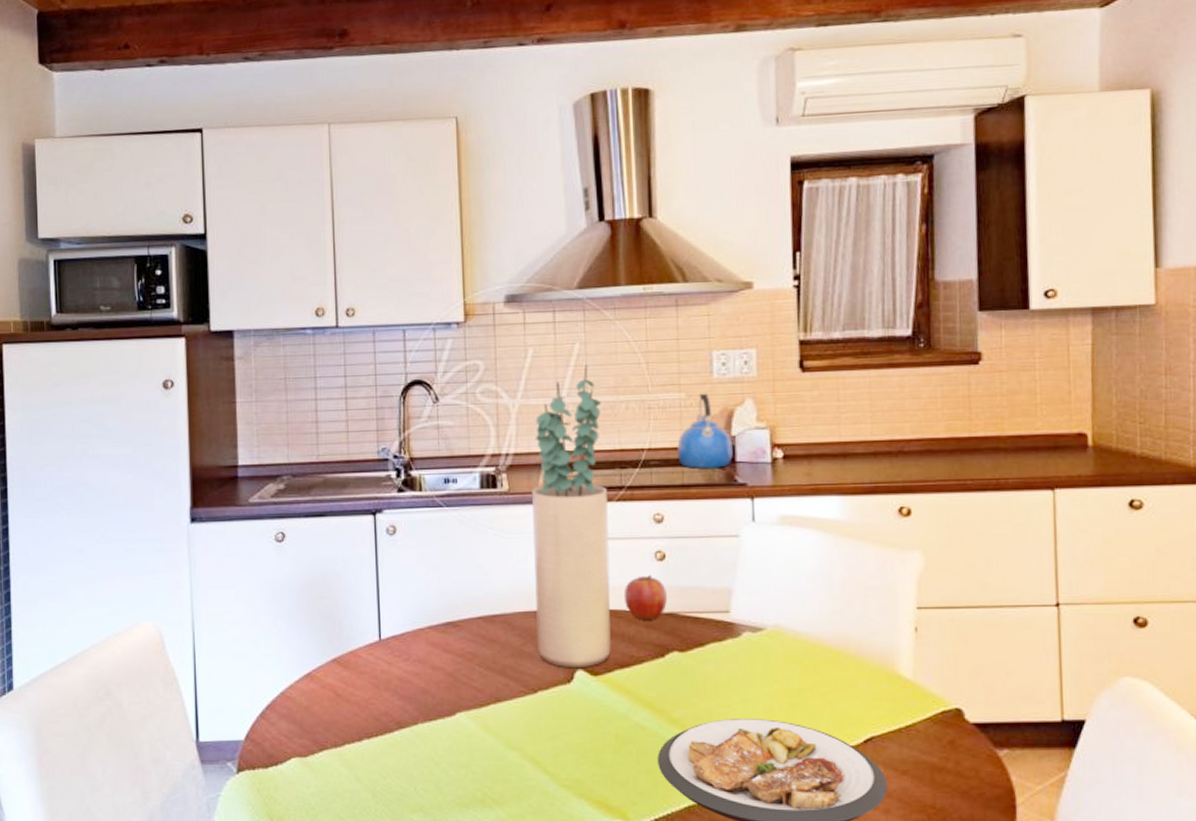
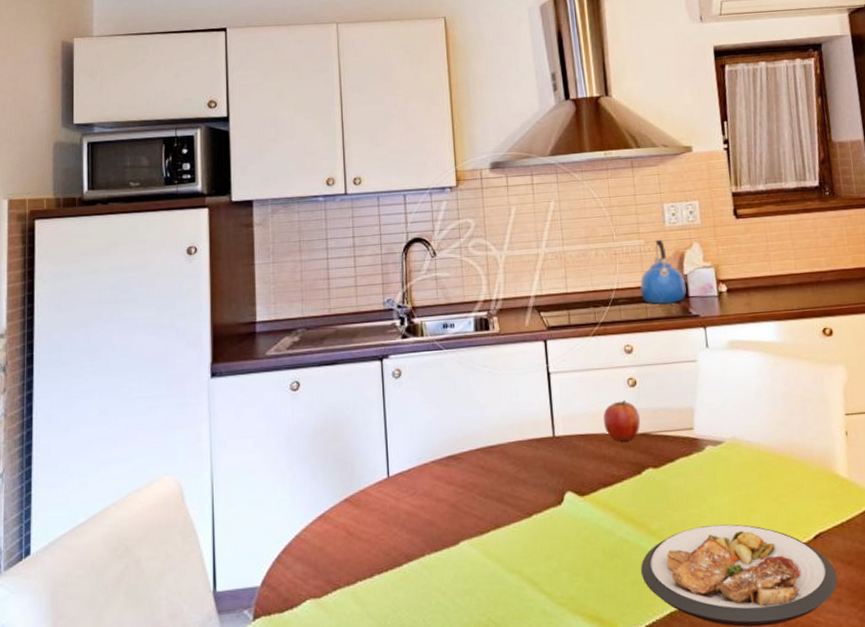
vase: present [531,365,611,667] -> none [519,219,595,490]

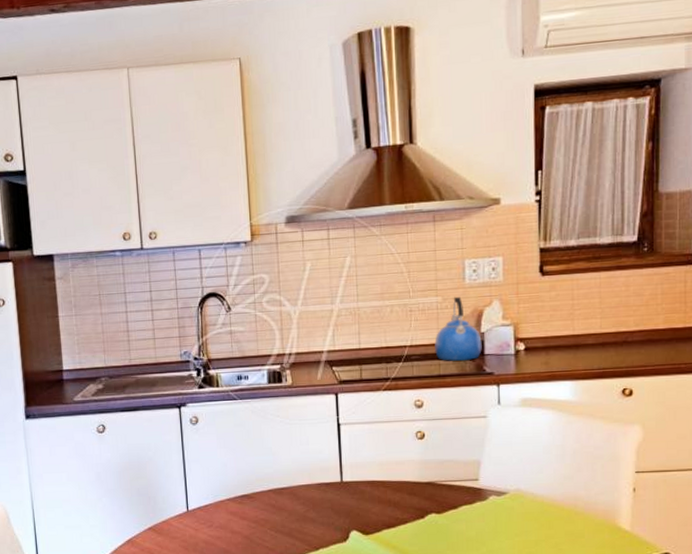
fruit: present [603,400,641,442] -> none [390,452,427,489]

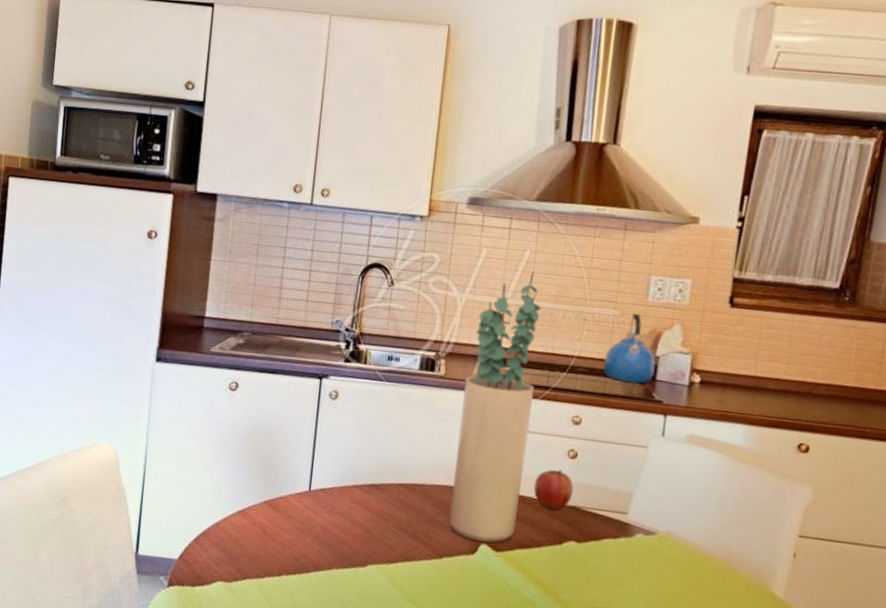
vase: none [311,275,380,529] -> present [449,272,541,543]
fruit: none [390,452,427,489] -> present [533,469,574,510]

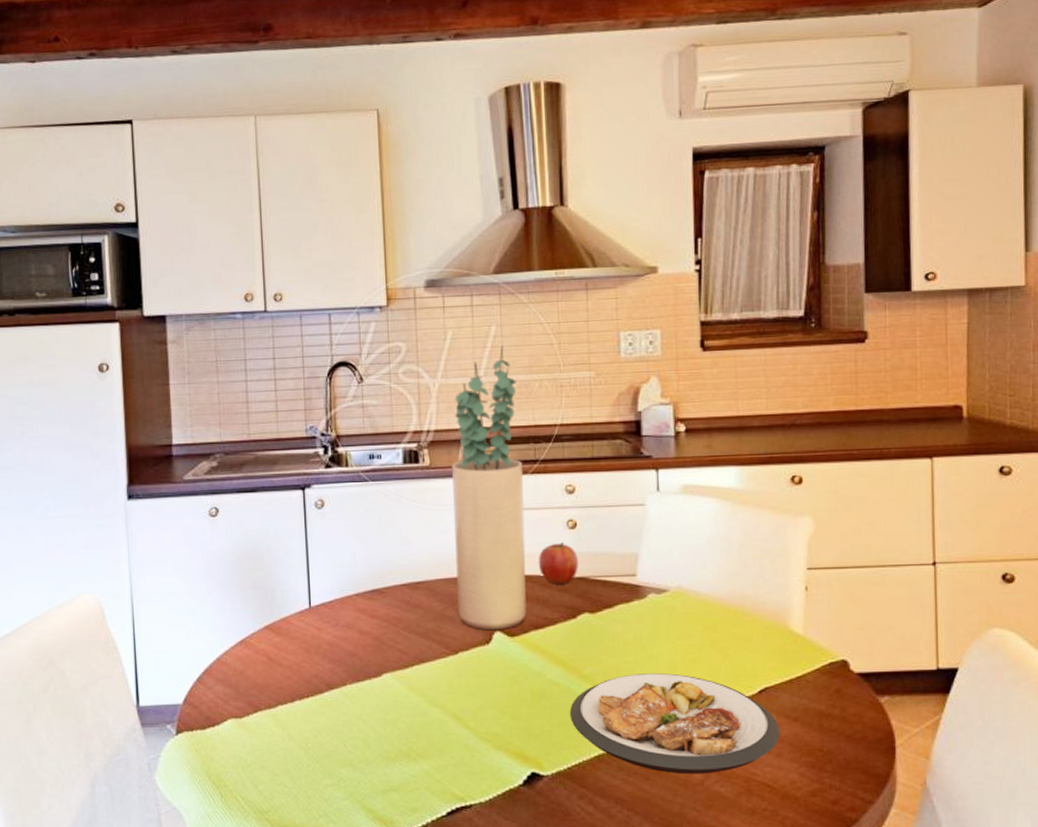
kettle: present [603,313,656,384] -> none [587,371,639,442]

